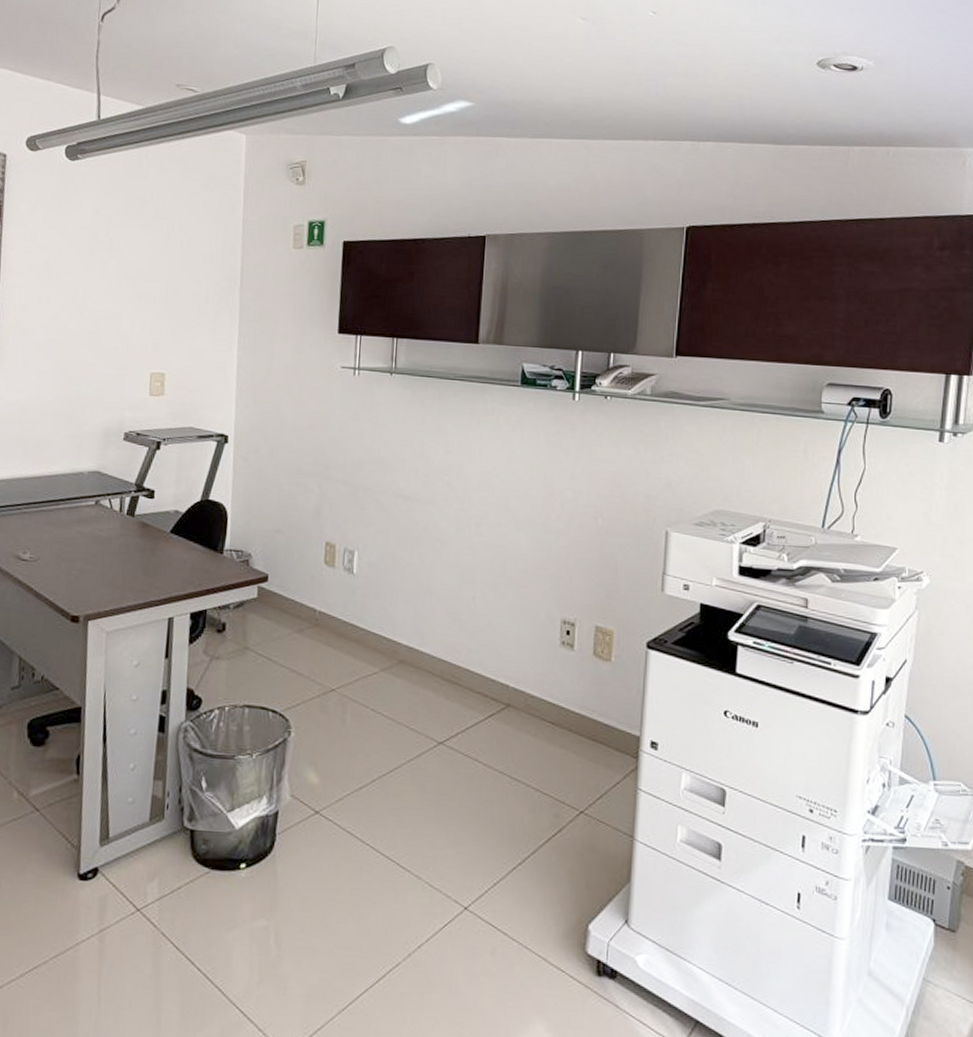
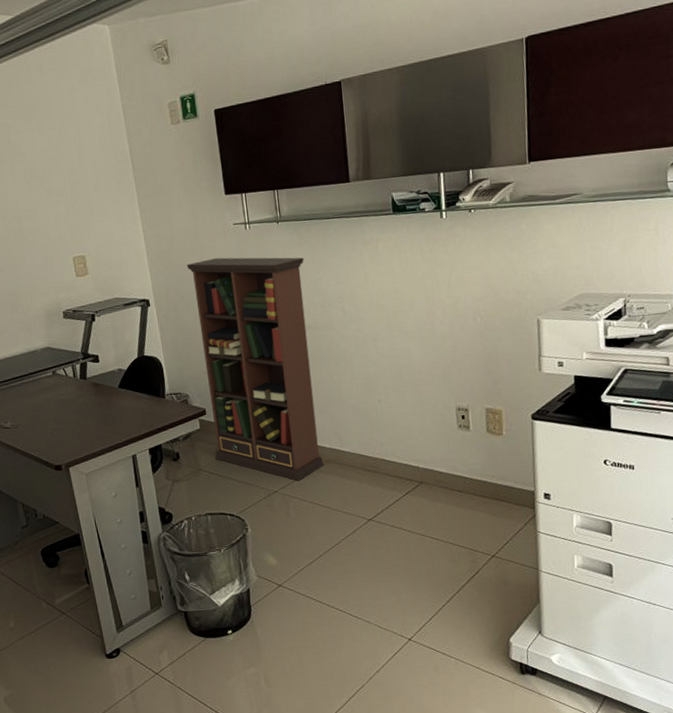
bookcase: none [267,401,414,681] -> present [186,257,325,481]

